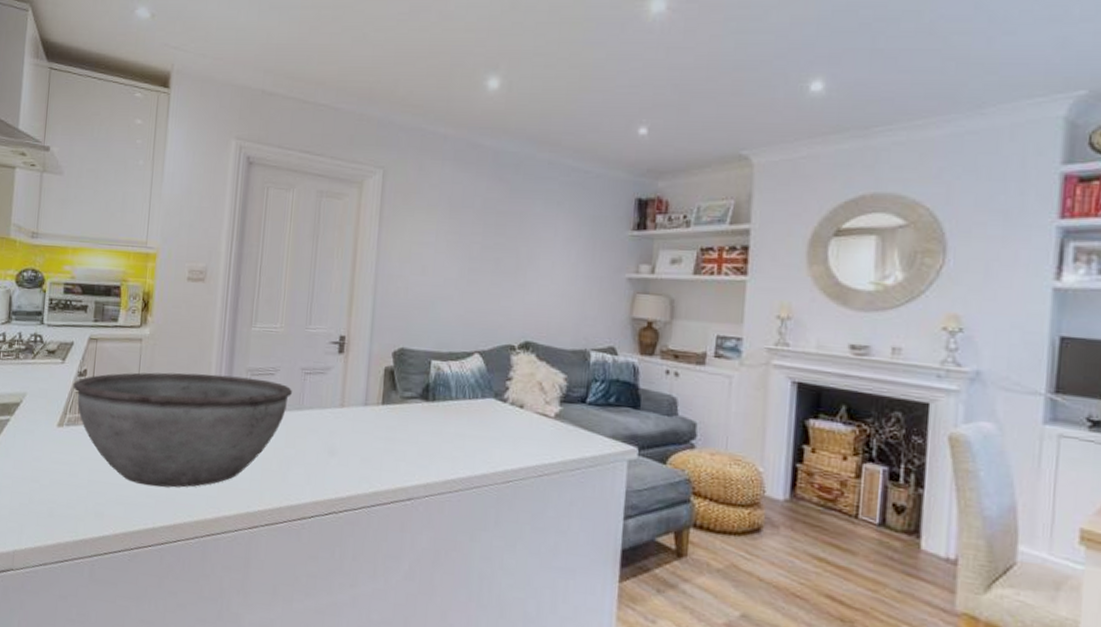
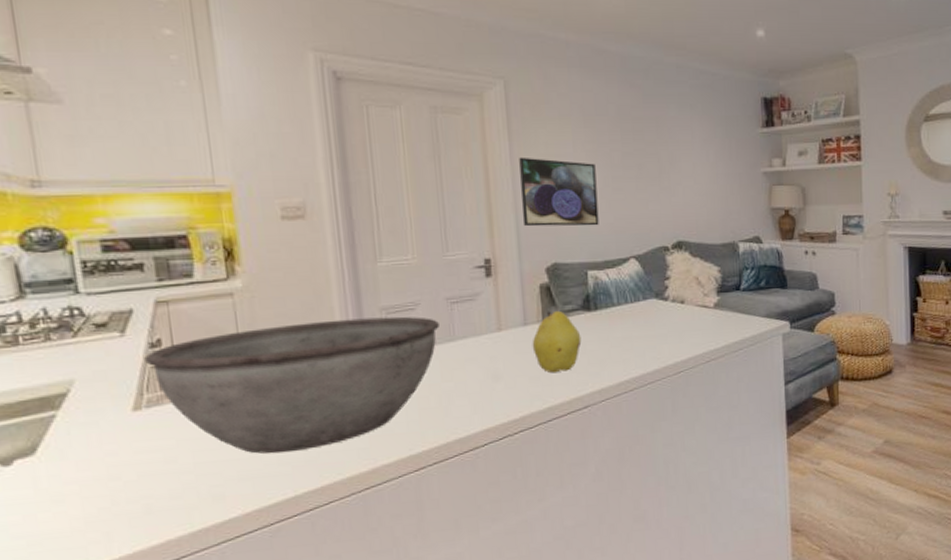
fruit: none [368,394,416,459] -> present [532,310,582,373]
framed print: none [379,242,454,316] -> present [519,157,599,227]

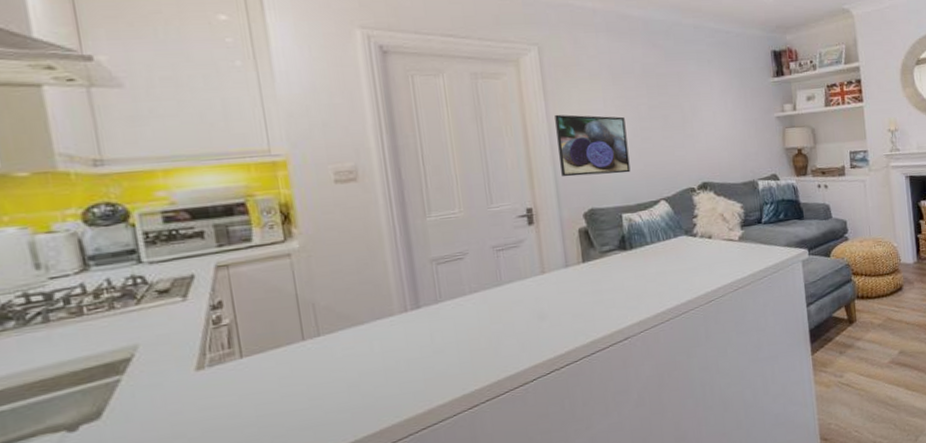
bowl: present [144,316,439,454] -> none [206,265,487,403]
fruit: present [532,310,582,373] -> none [573,251,620,310]

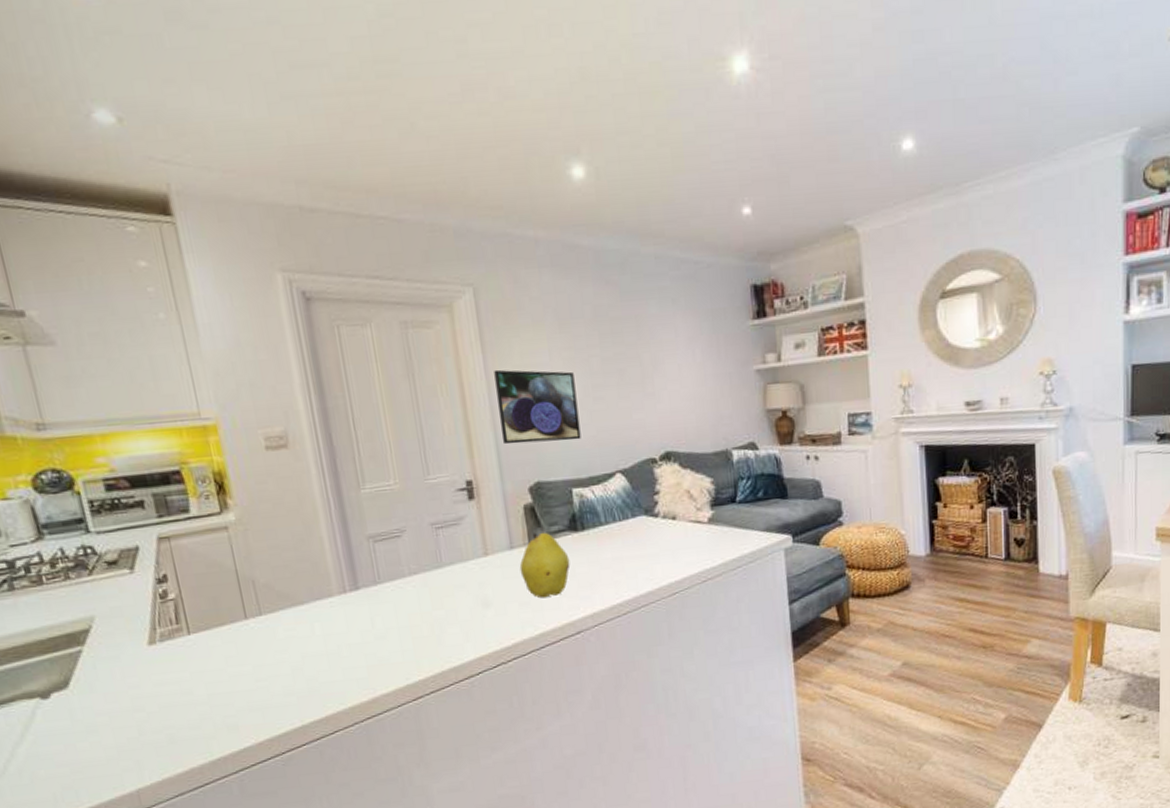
fruit: none [573,251,620,310] -> present [519,532,570,598]

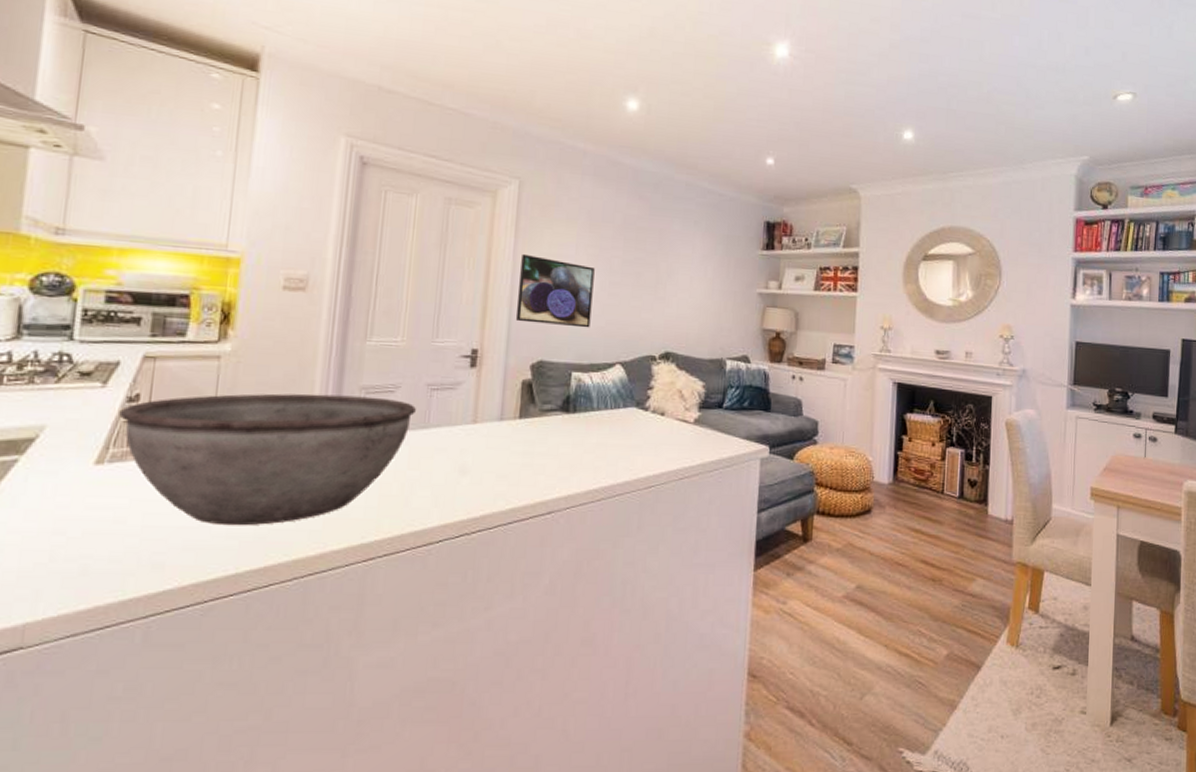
bowl: none [153,544,426,685] -> present [119,393,416,526]
fruit: present [519,532,570,598] -> none [504,408,556,473]

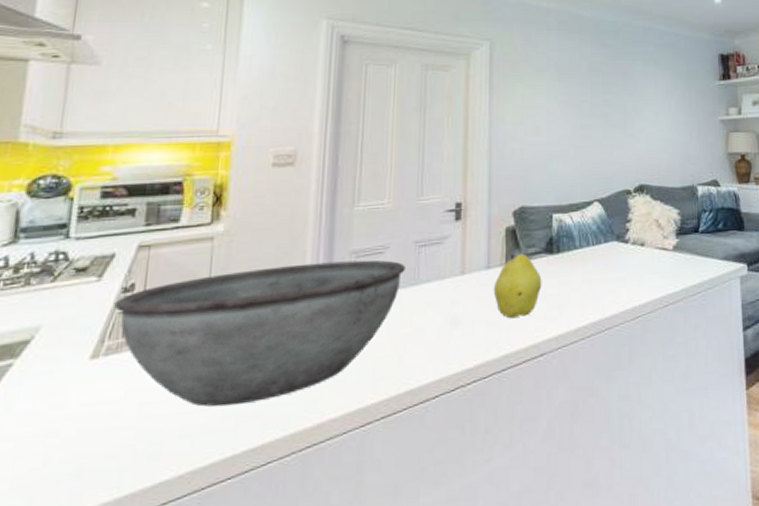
fruit: none [504,408,556,473] -> present [493,253,542,319]
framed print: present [515,253,595,328] -> none [495,108,566,172]

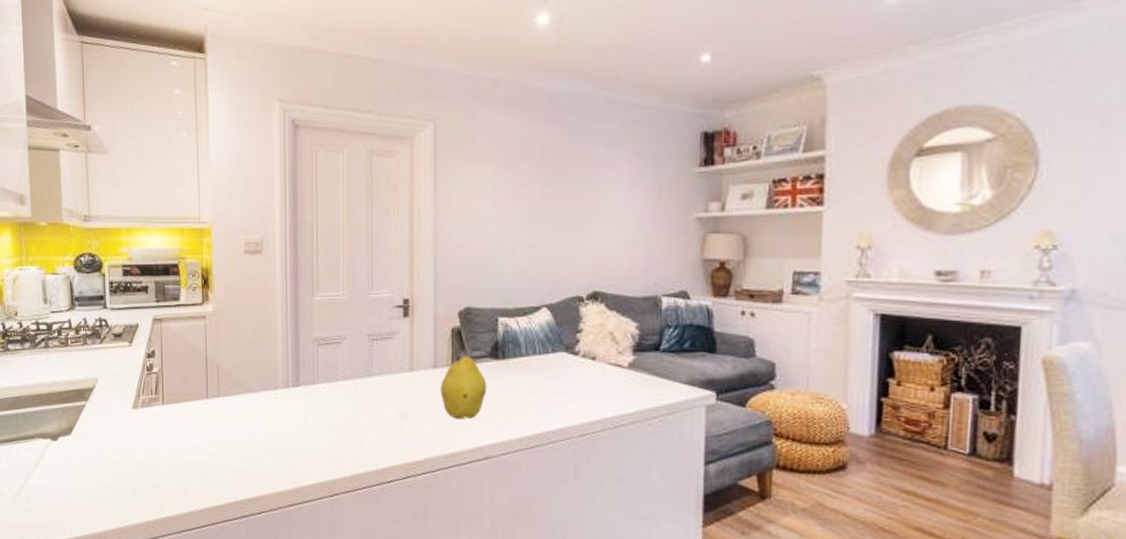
bowl: present [114,260,405,407] -> none [143,347,360,462]

